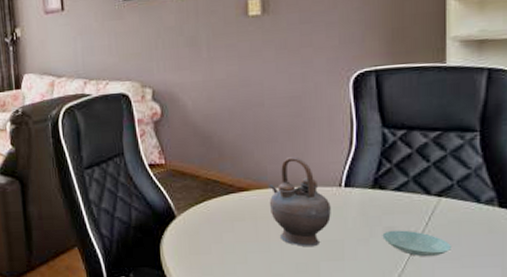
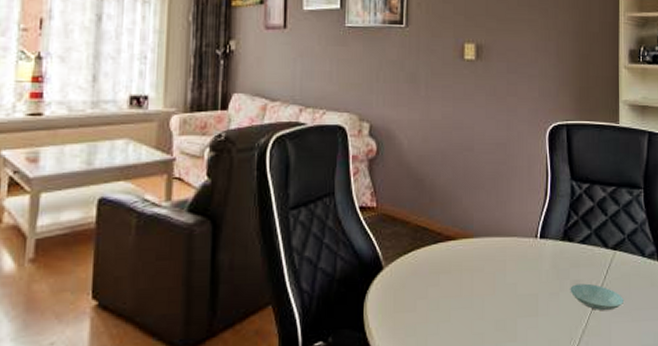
teapot: present [268,157,331,247] -> none [474,205,528,302]

